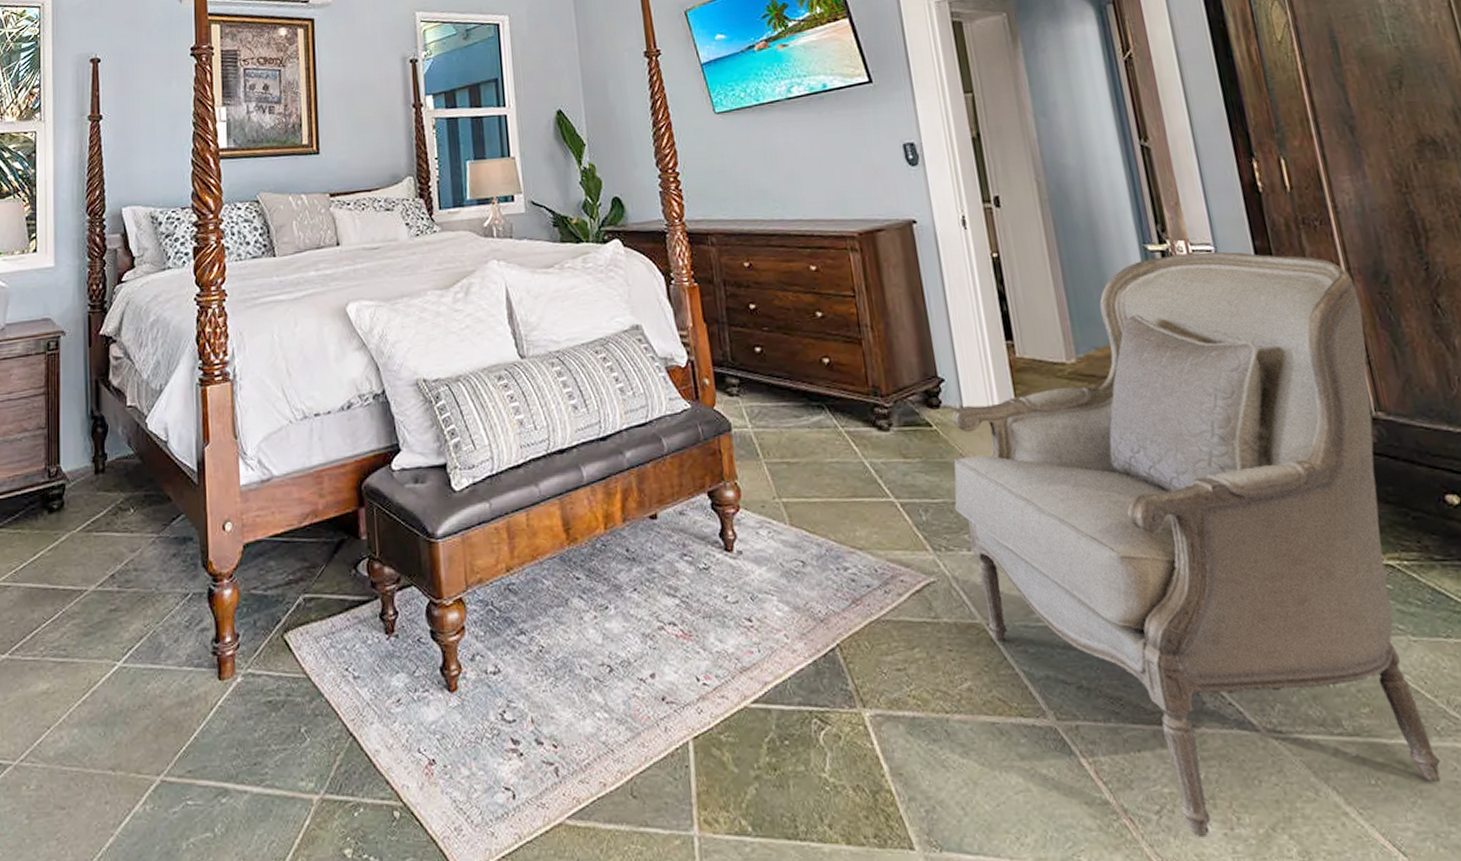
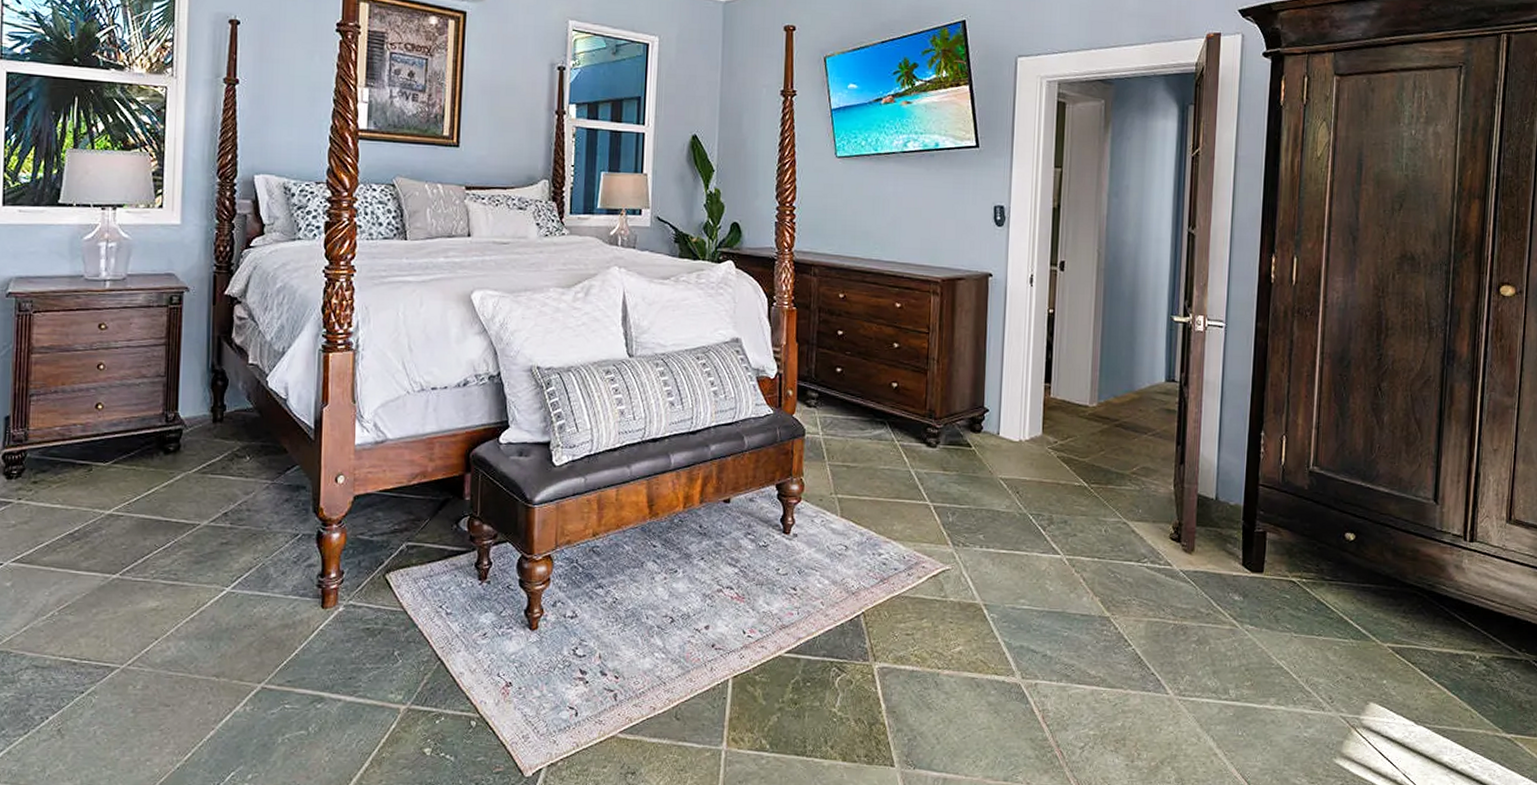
armchair: present [951,251,1441,838] -> none [976,326,1324,767]

